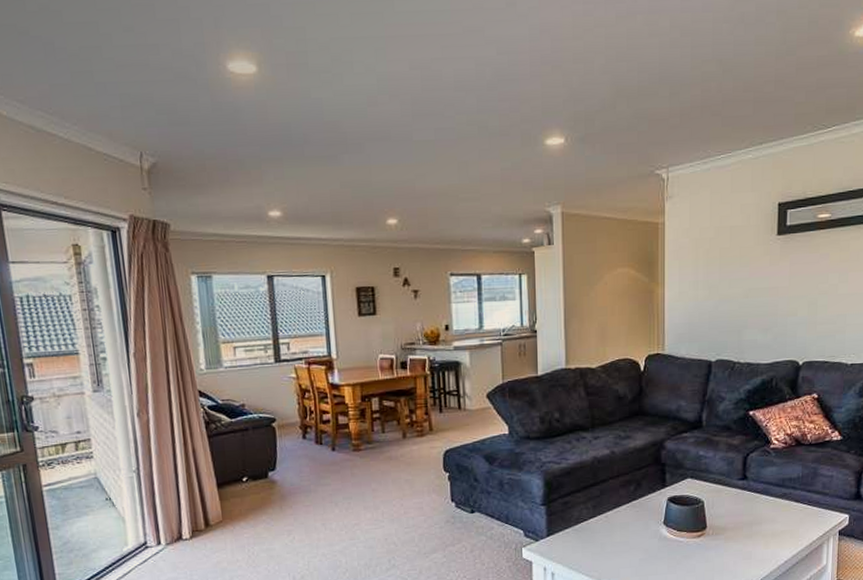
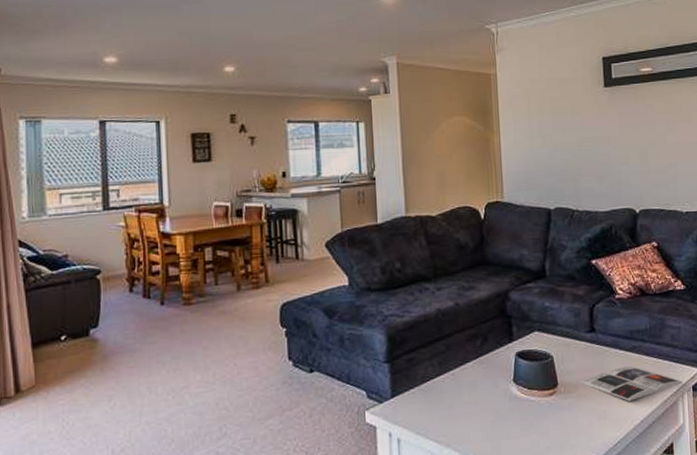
magazine: none [729,511,830,543] -> present [581,365,683,401]

